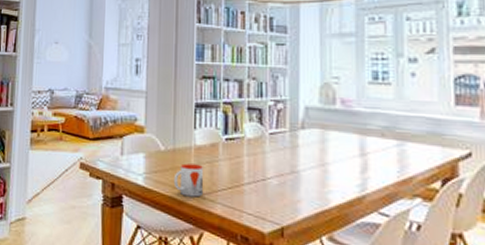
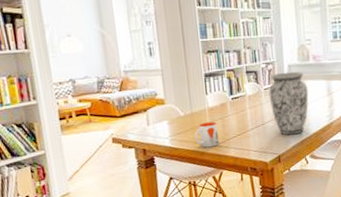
vase: none [275,115,332,203] -> present [268,72,309,135]

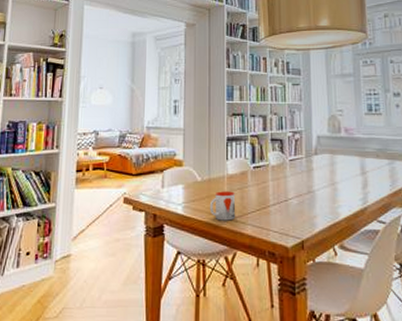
vase: present [268,72,309,135] -> none [294,143,339,217]

